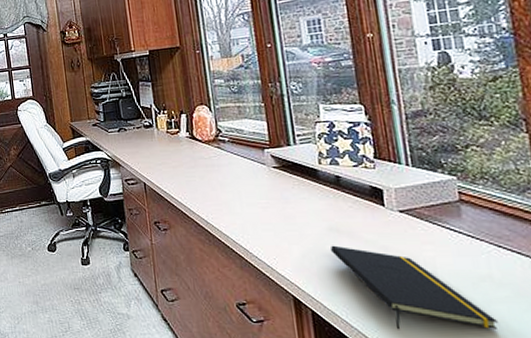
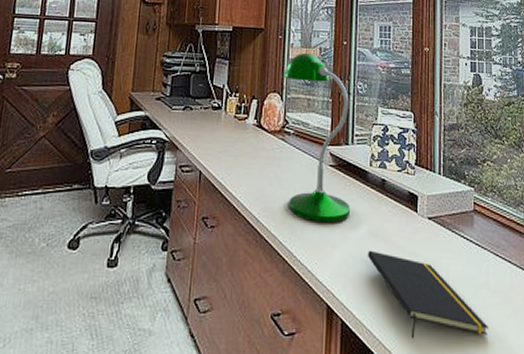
desk lamp: none [206,62,305,221] -> present [282,52,351,223]

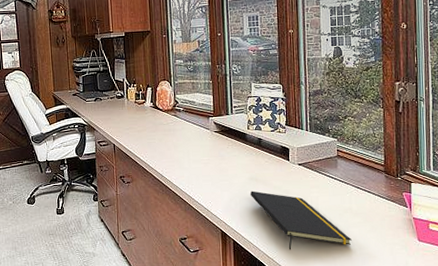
desk lamp: present [282,52,351,223] -> none [169,46,235,174]

